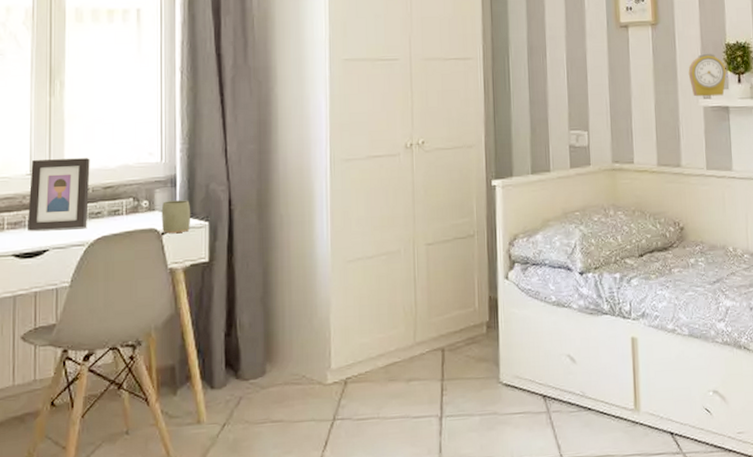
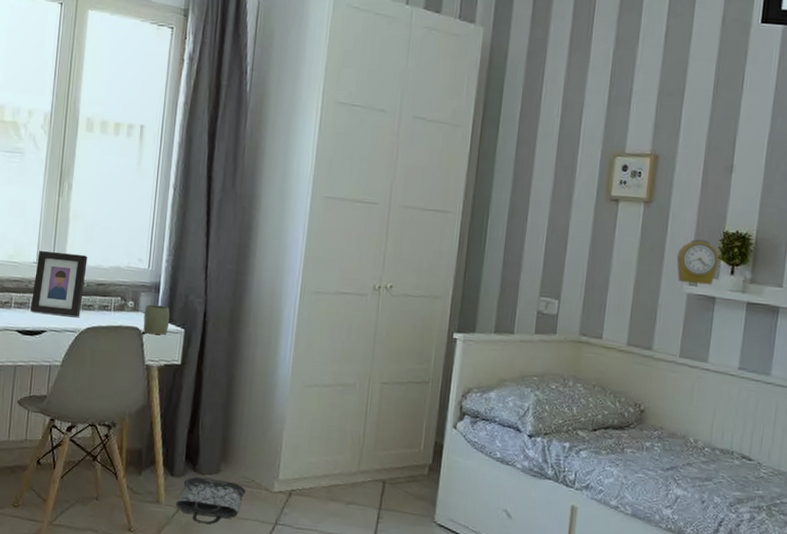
tote bag: none [219,382,297,437] -> present [175,476,246,524]

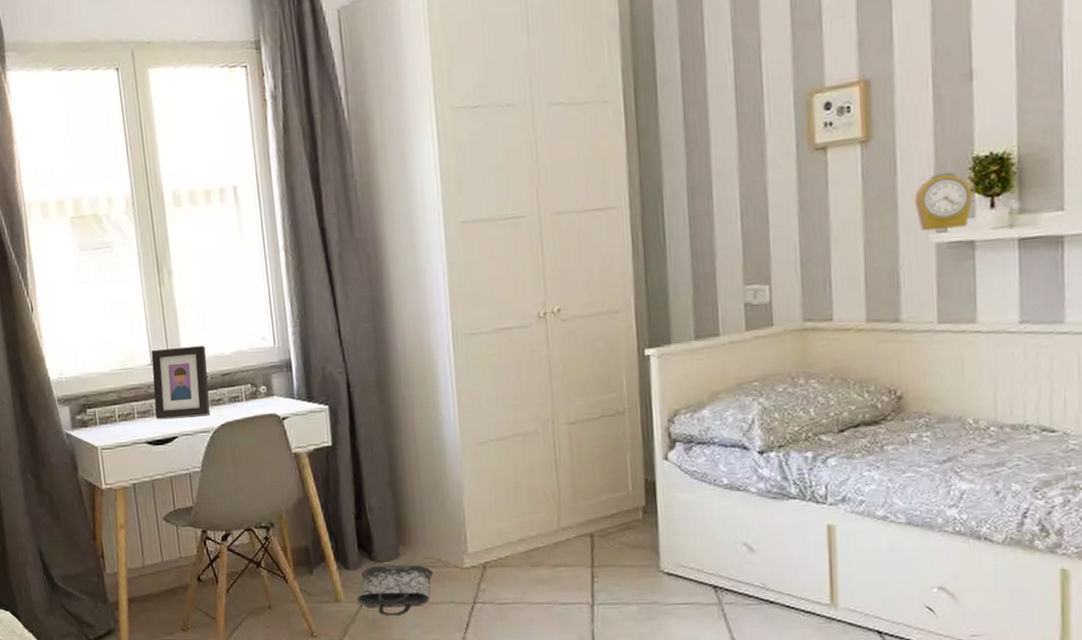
mug: present [143,304,170,335] -> none [279,384,311,418]

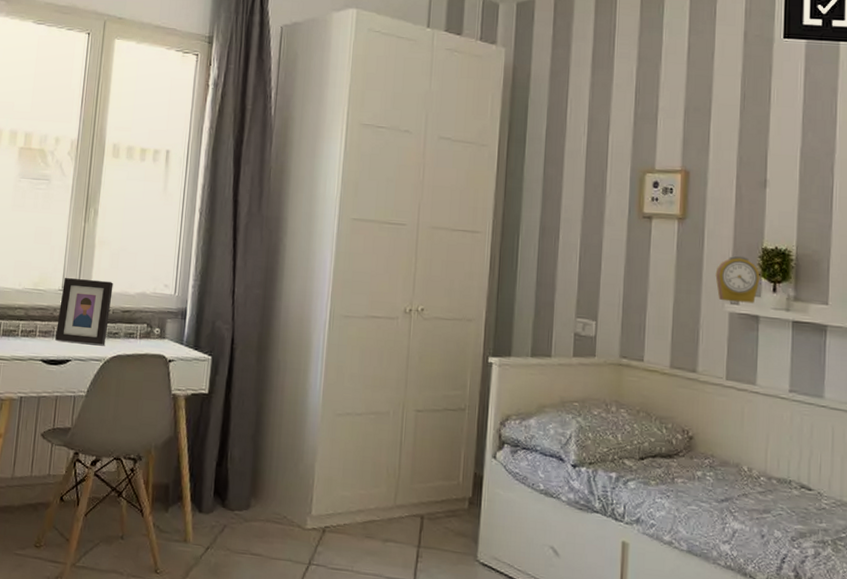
tote bag: present [357,564,433,616] -> none [204,513,277,565]

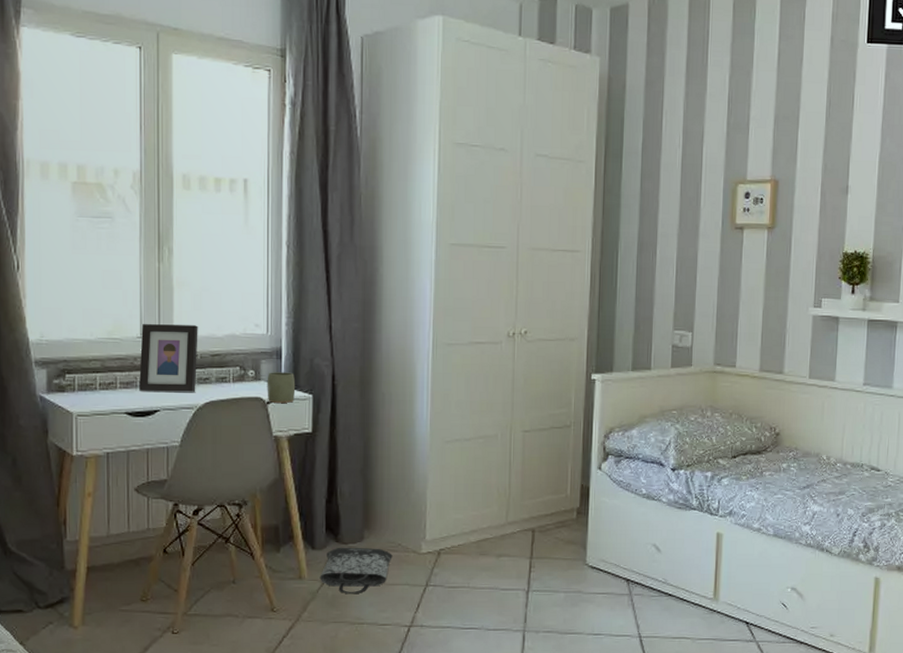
mug: none [169,331,197,363] -> present [267,372,296,403]
tote bag: none [204,513,277,565] -> present [319,547,393,595]
alarm clock: present [715,255,760,304] -> none [801,261,841,306]

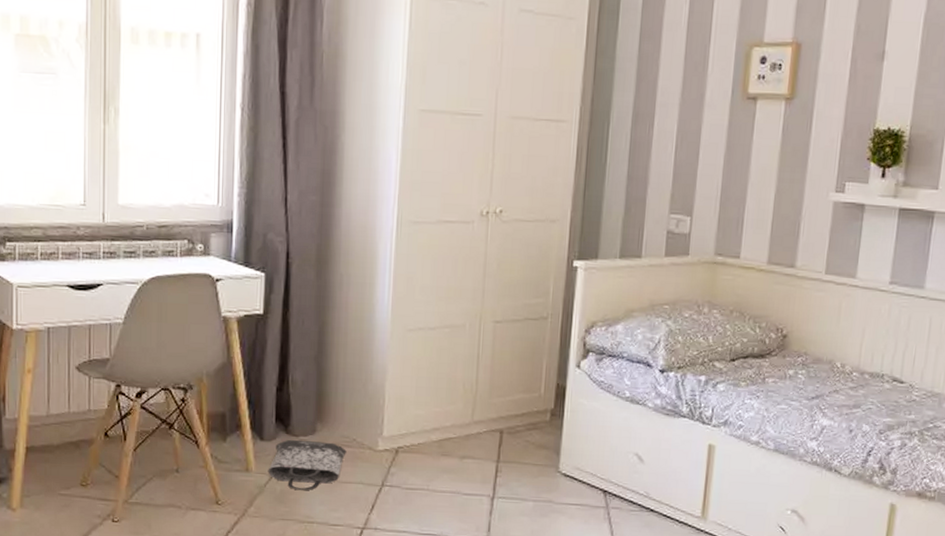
picture frame: present [139,324,198,393] -> none [82,190,145,267]
mug: present [267,372,296,403] -> none [216,247,247,281]

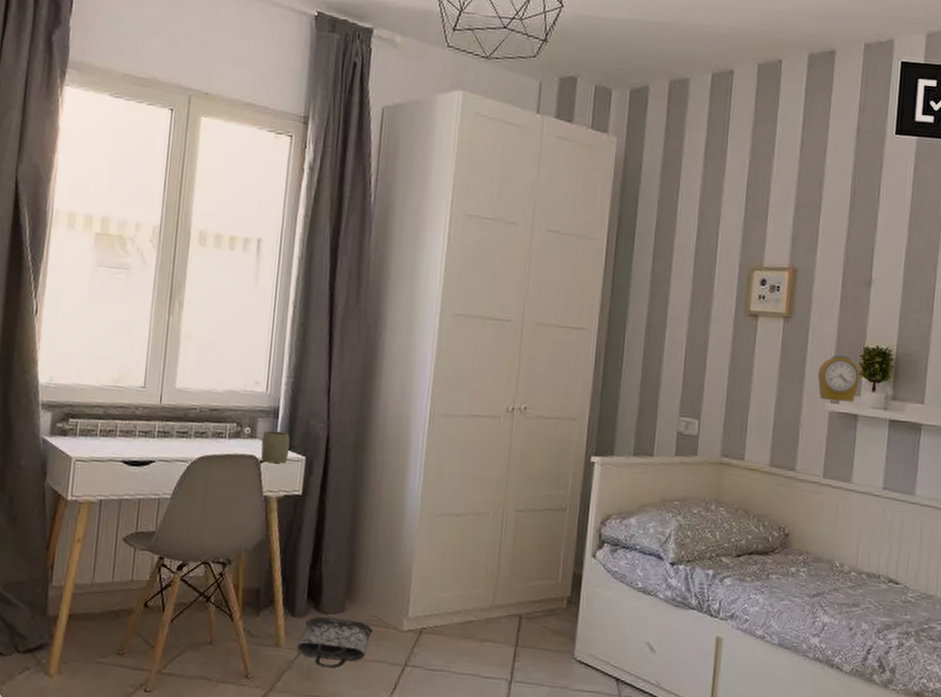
mug: none [216,247,247,281] -> present [261,430,290,463]
alarm clock: none [821,138,870,191] -> present [817,354,861,403]

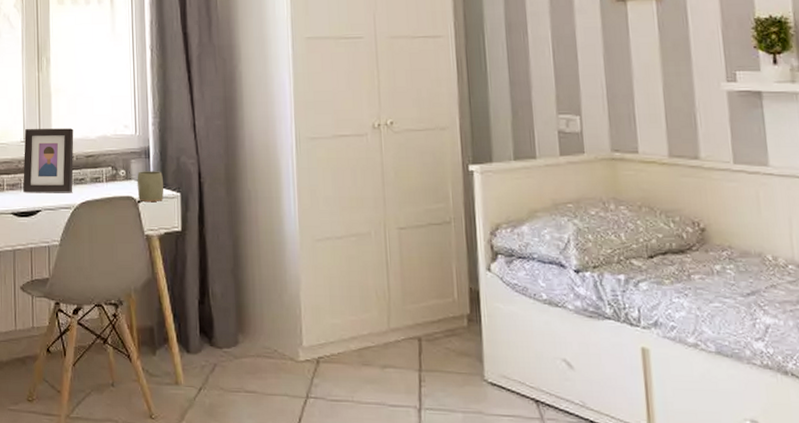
picture frame: none [137,374,200,446] -> present [23,128,74,193]
tote bag: present [297,616,373,668] -> none [196,351,269,404]
alarm clock: present [817,354,861,403] -> none [705,29,757,80]

